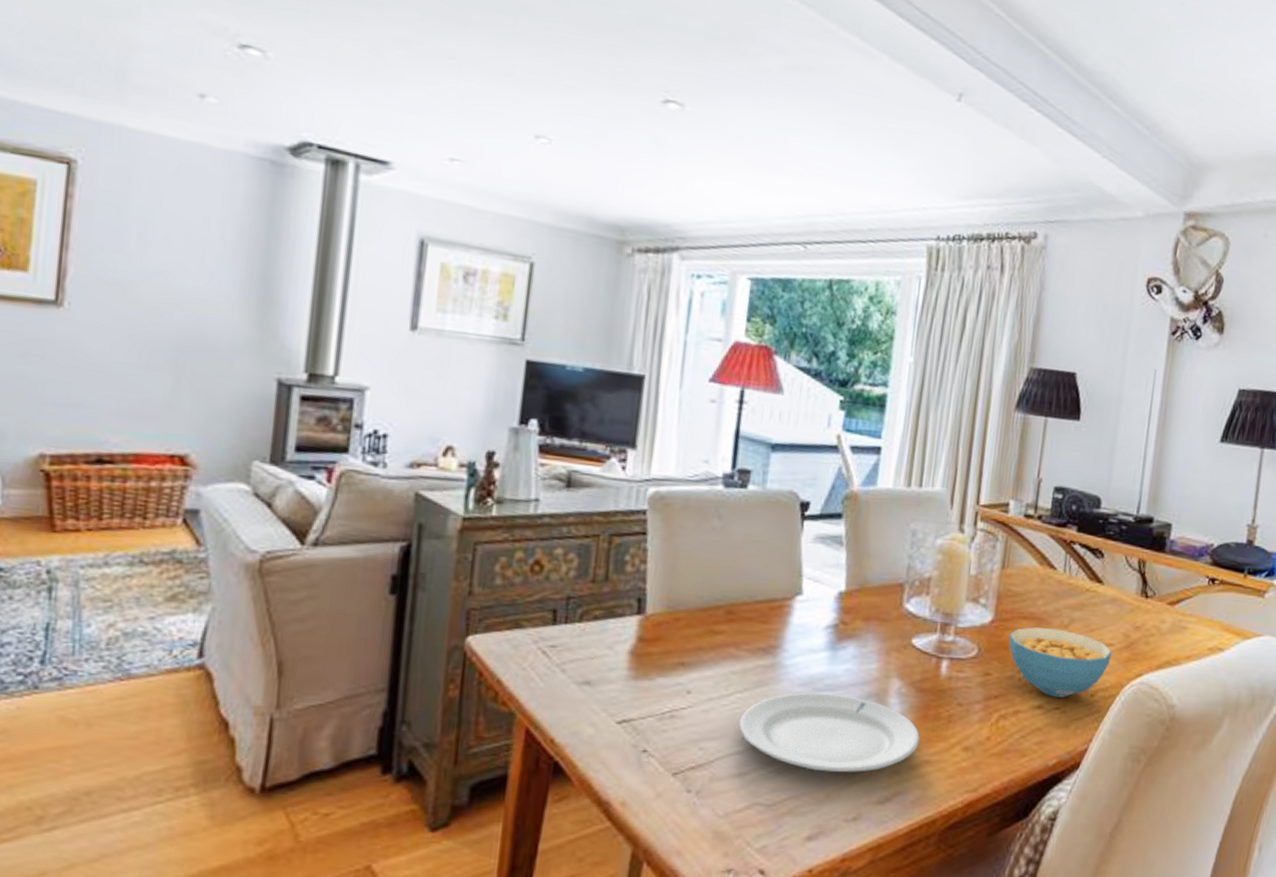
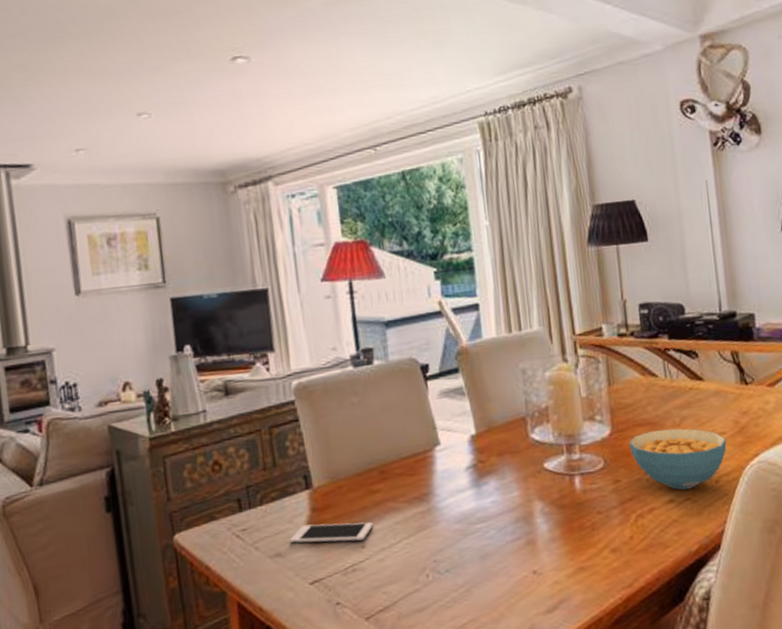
cell phone: none [604,655,706,686] -> present [289,521,373,544]
plate: present [739,692,920,773] -> none [411,524,571,595]

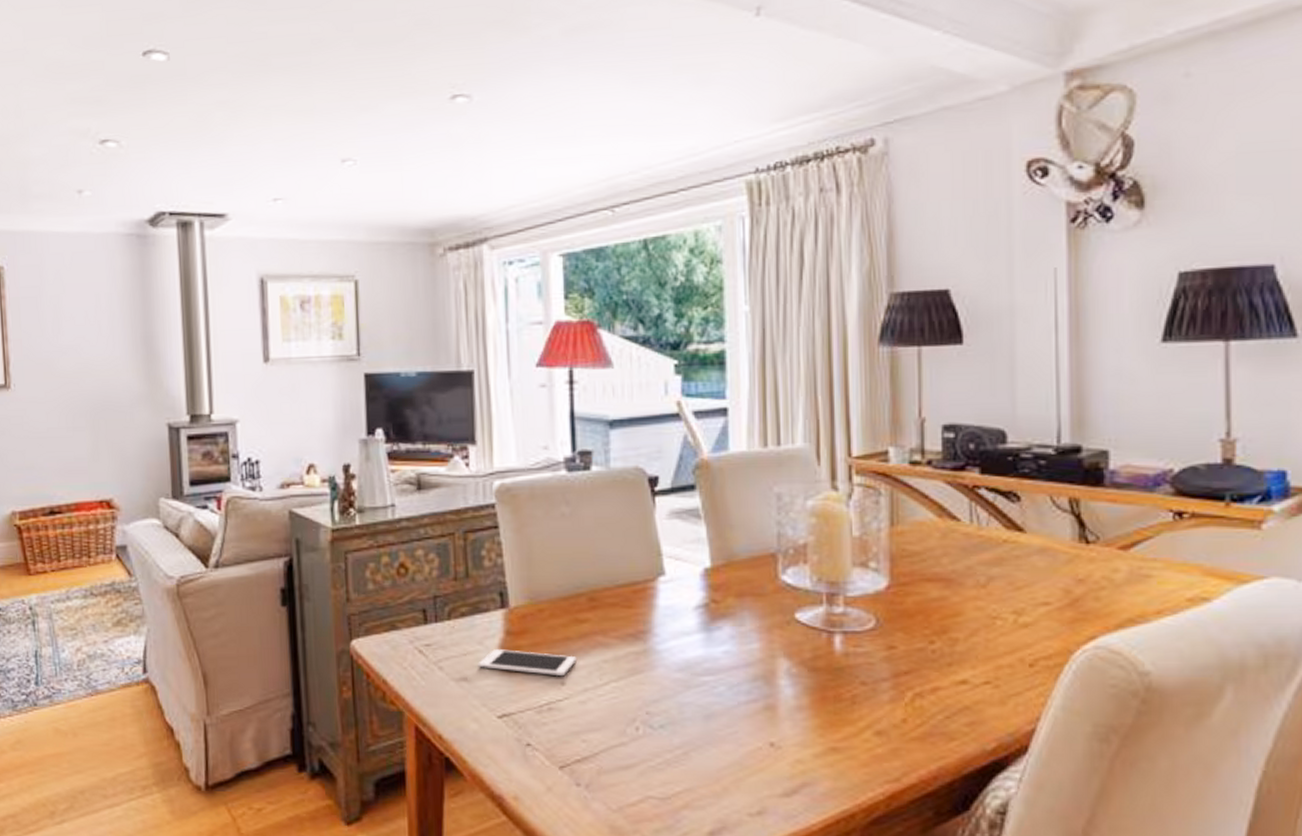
cereal bowl: present [629,428,727,490] -> none [912,590,1050,670]

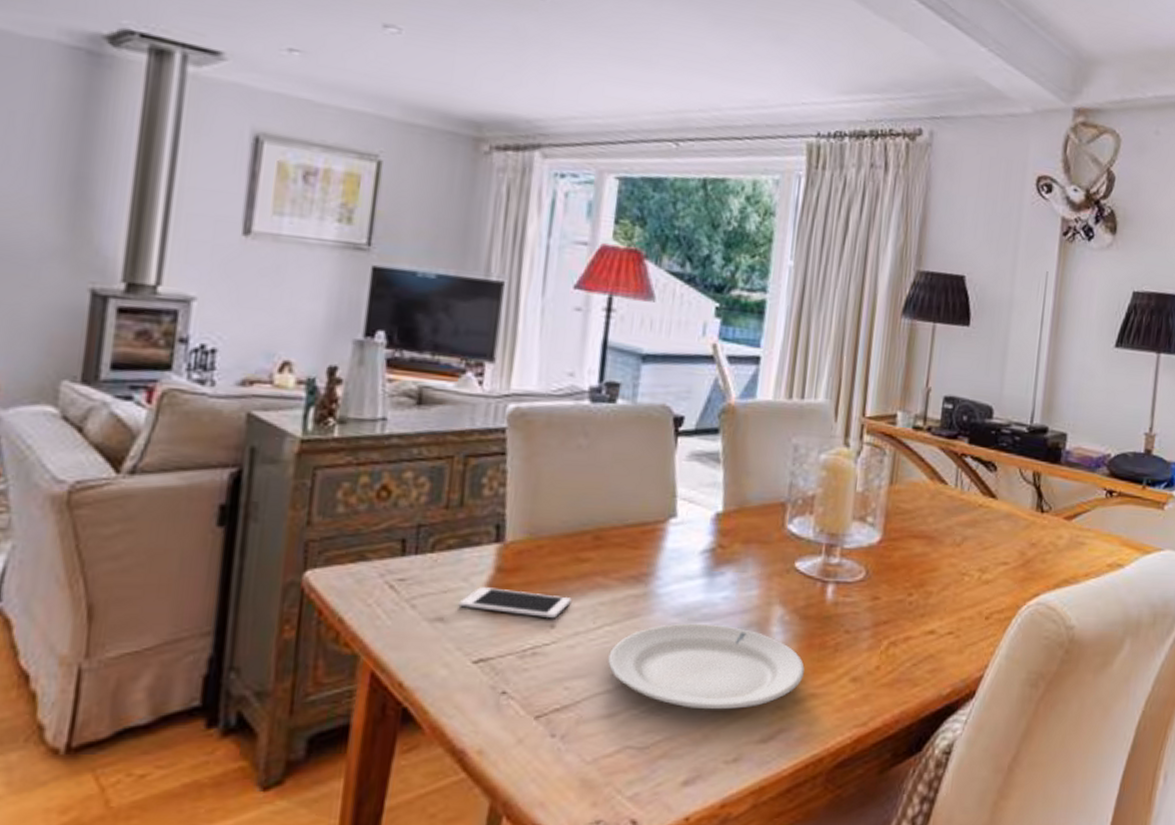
plate: none [619,678,821,763] -> present [608,623,805,710]

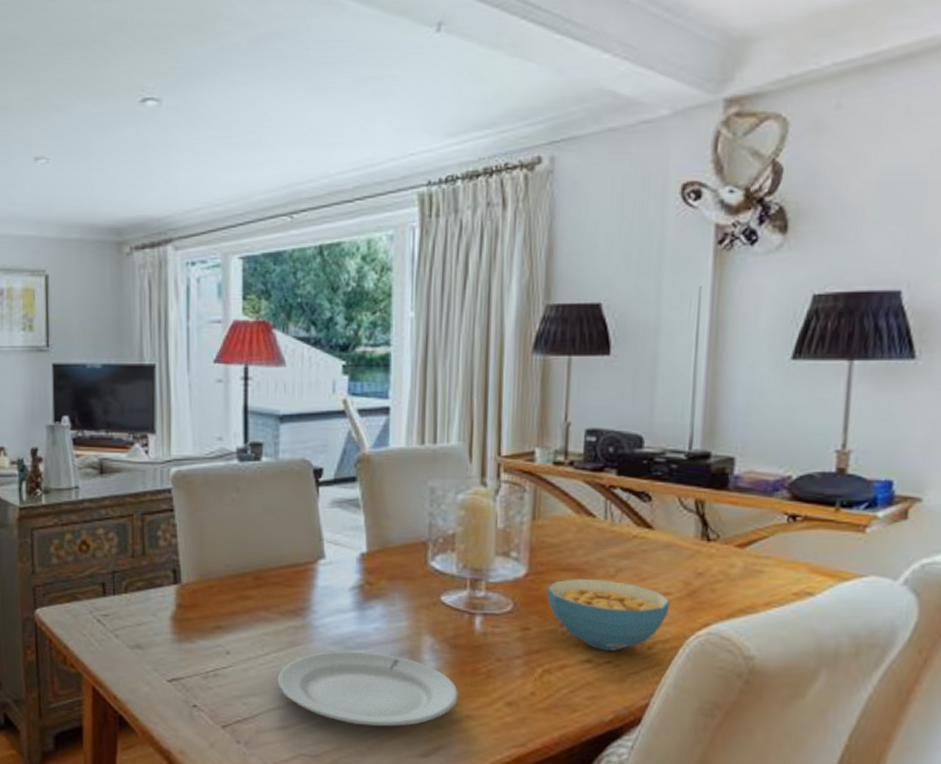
cell phone: present [458,587,572,619] -> none [151,621,241,647]
cereal bowl: none [898,546,1007,622] -> present [547,579,670,651]

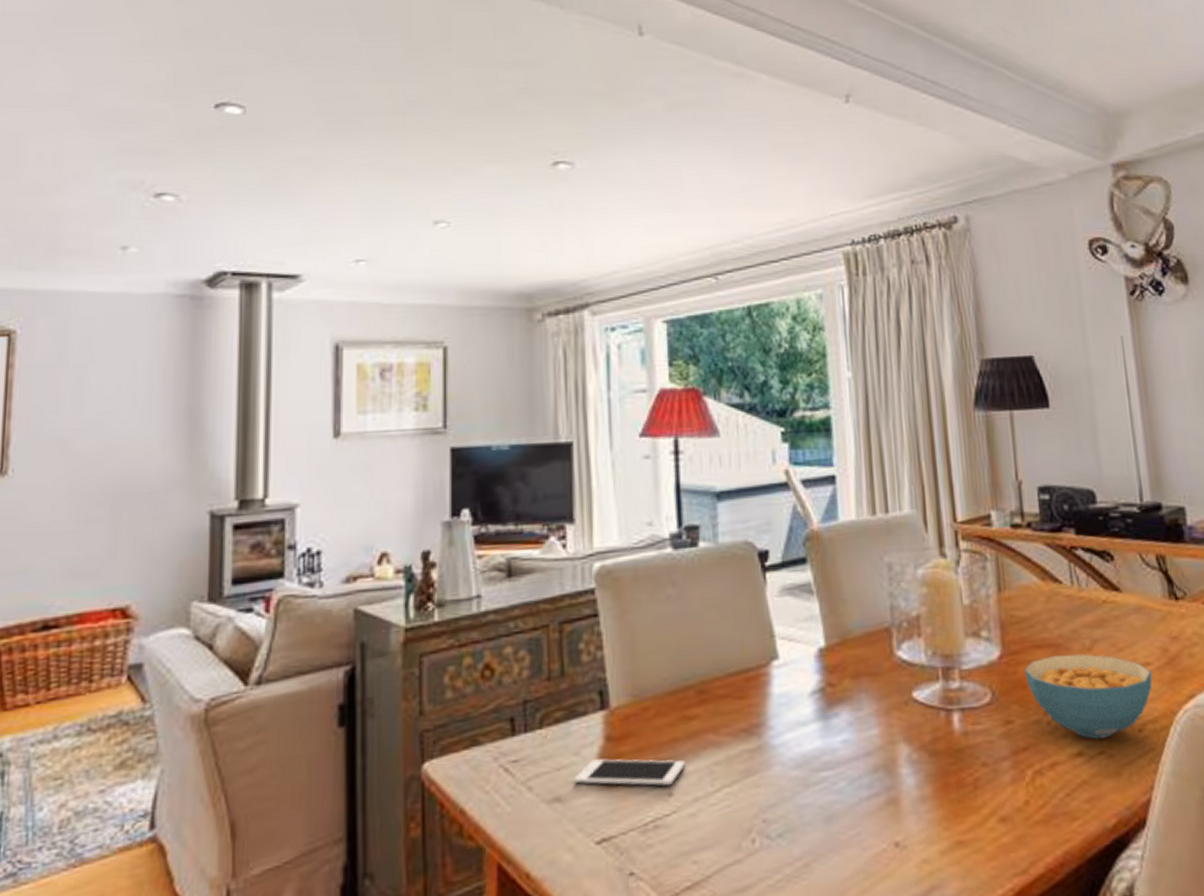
cell phone: none [151,621,241,647] -> present [573,758,685,787]
plate: present [277,651,458,727] -> none [733,772,946,873]

